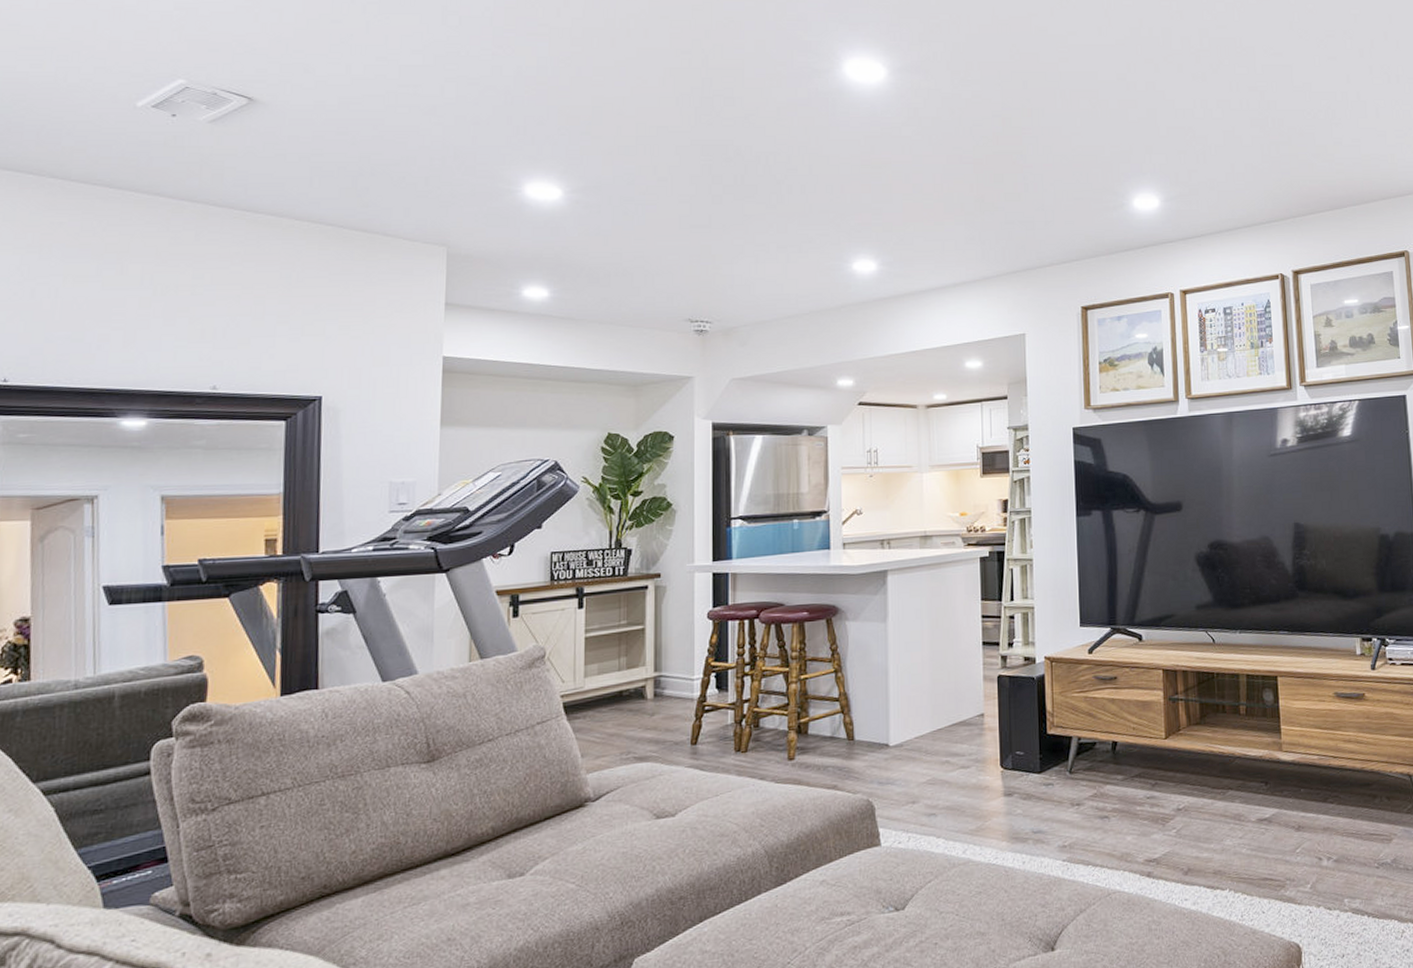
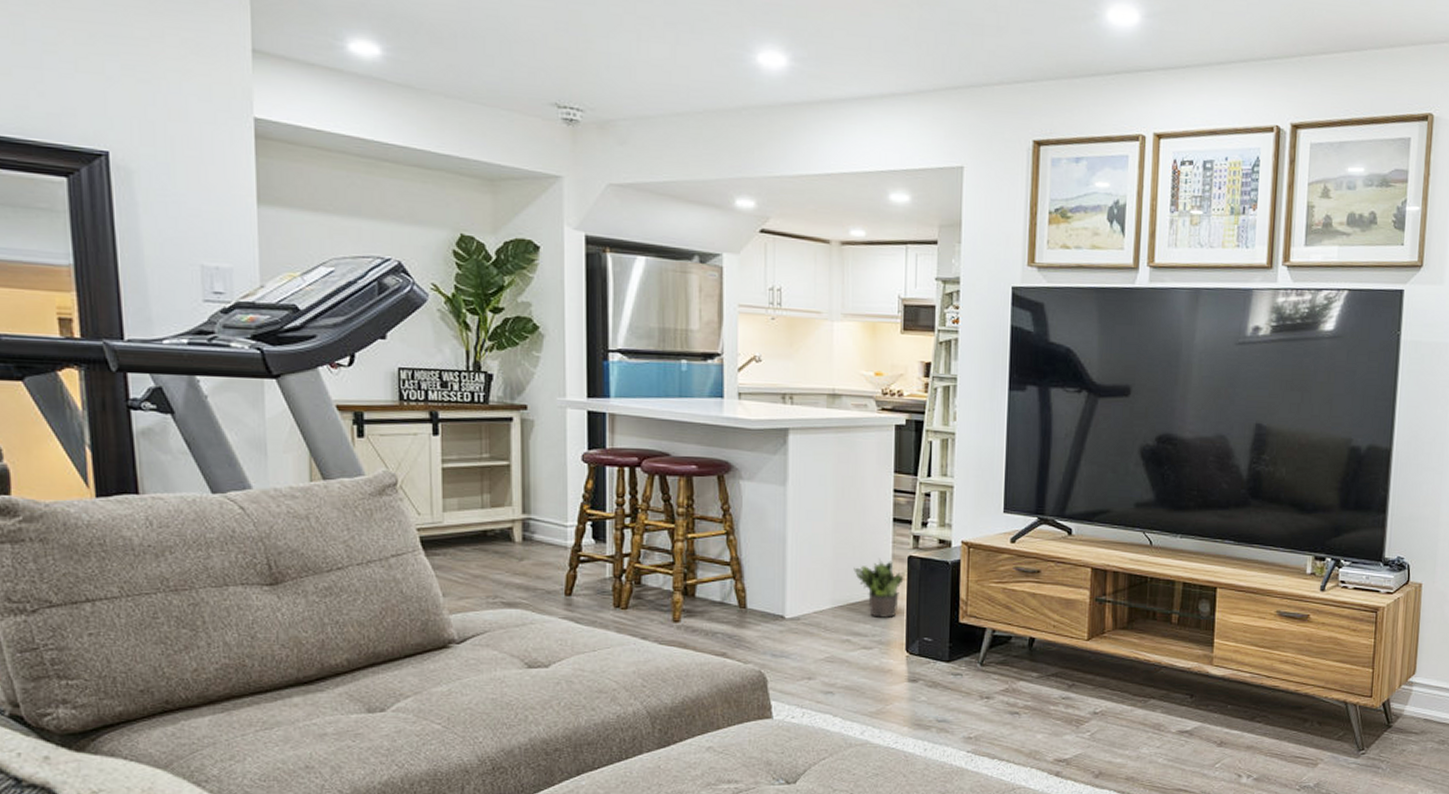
potted plant: none [949,681,998,738] -> present [853,559,907,619]

